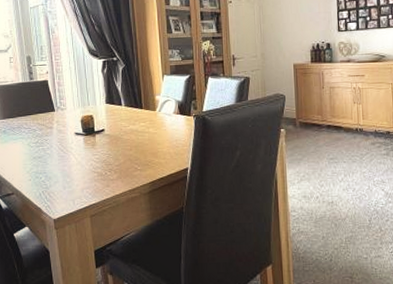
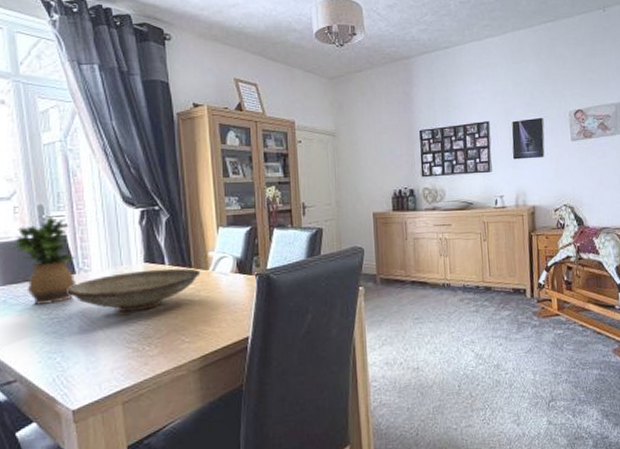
potted plant: none [10,65,55,135] -> present [13,216,76,305]
decorative bowl: none [49,109,150,144] -> present [67,268,201,313]

